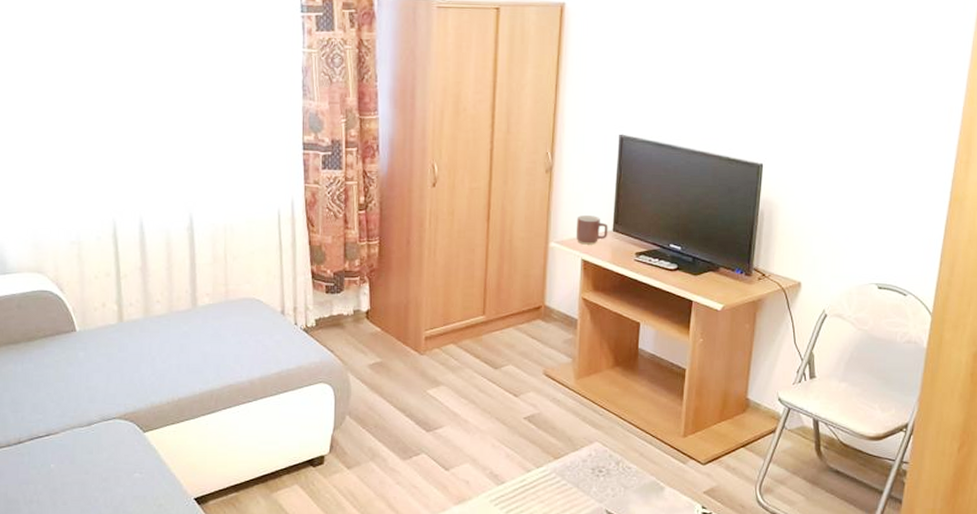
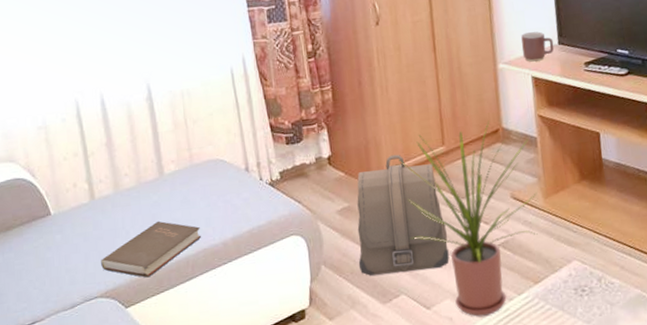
book: none [123,351,229,405] -> present [101,220,202,278]
backpack: none [383,317,475,432] -> present [357,154,450,276]
house plant: none [437,296,570,483] -> present [399,120,538,316]

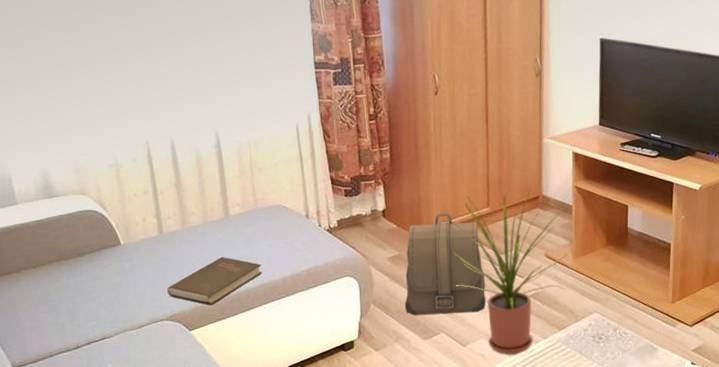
mug: present [521,31,554,62] -> none [566,112,595,139]

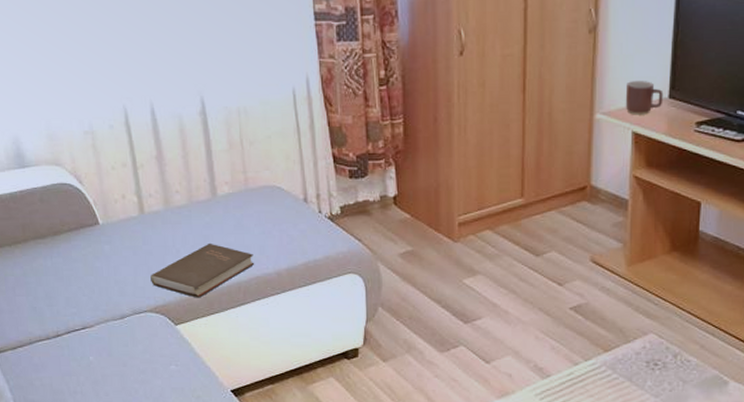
backpack: present [404,212,486,315] -> none [418,201,515,323]
house plant: present [447,188,568,355] -> none [471,176,621,377]
mug: none [566,112,595,139] -> present [625,81,664,115]

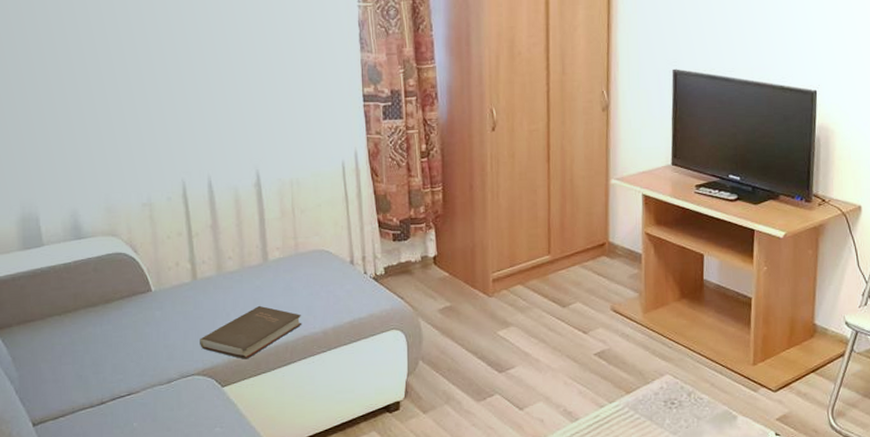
mug: present [625,81,664,115] -> none [635,151,667,180]

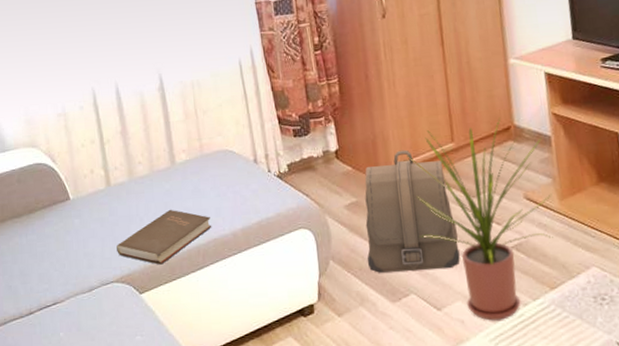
backpack: none [456,259,545,374] -> present [364,149,460,273]
house plant: none [504,234,637,420] -> present [407,117,553,321]

